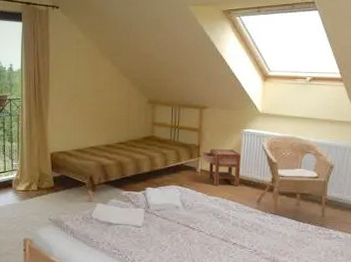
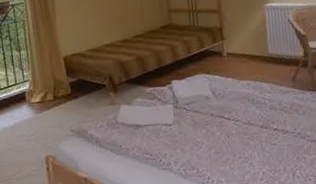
nightstand: present [202,149,241,187] -> none [225,27,270,68]

